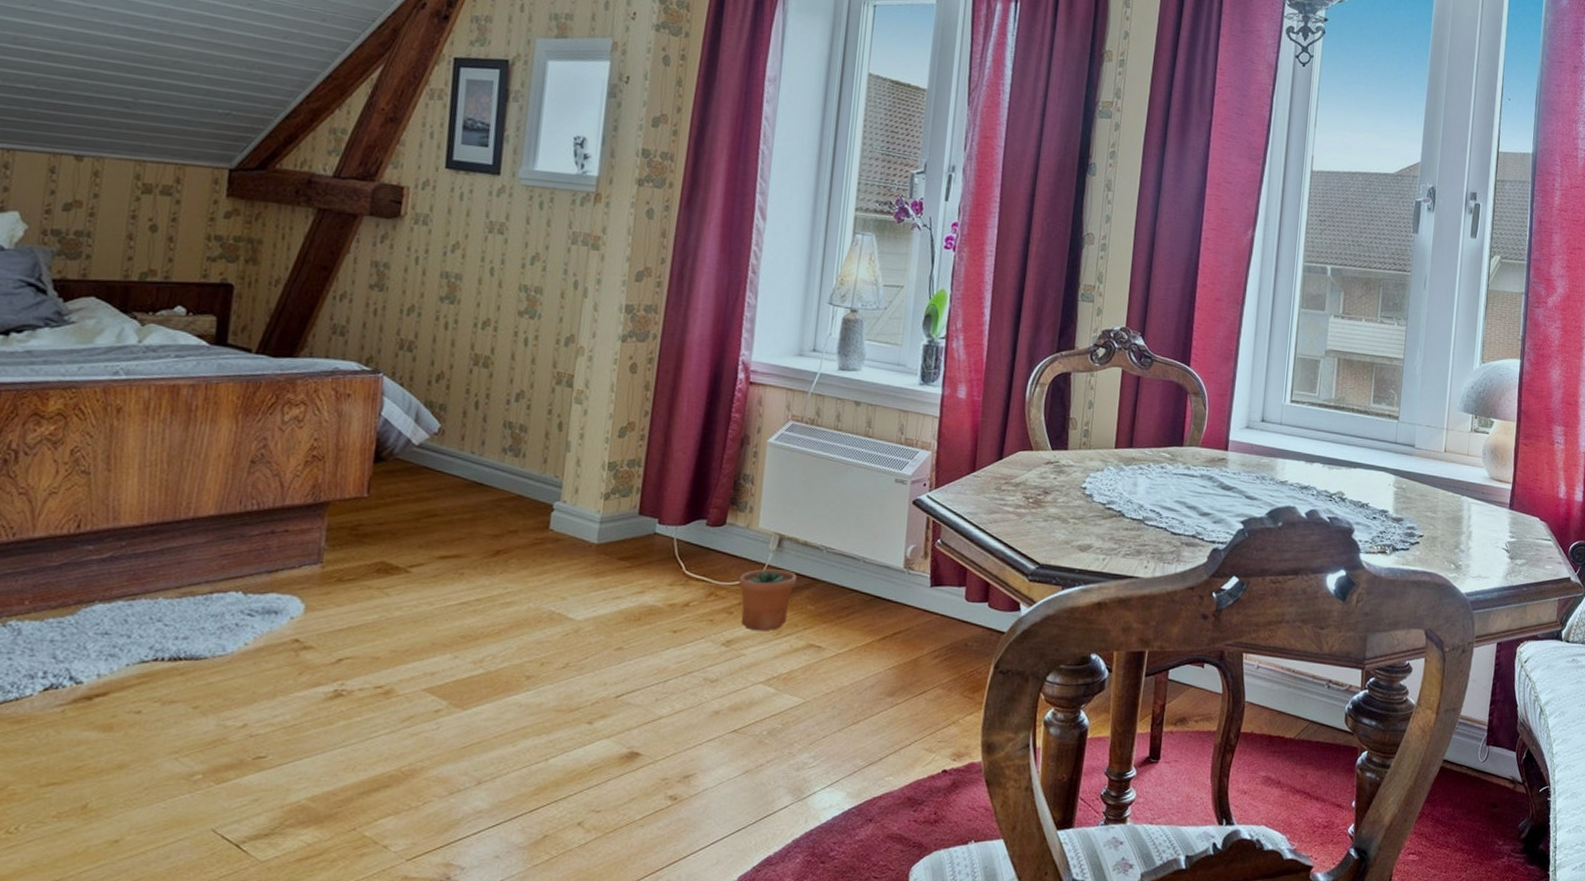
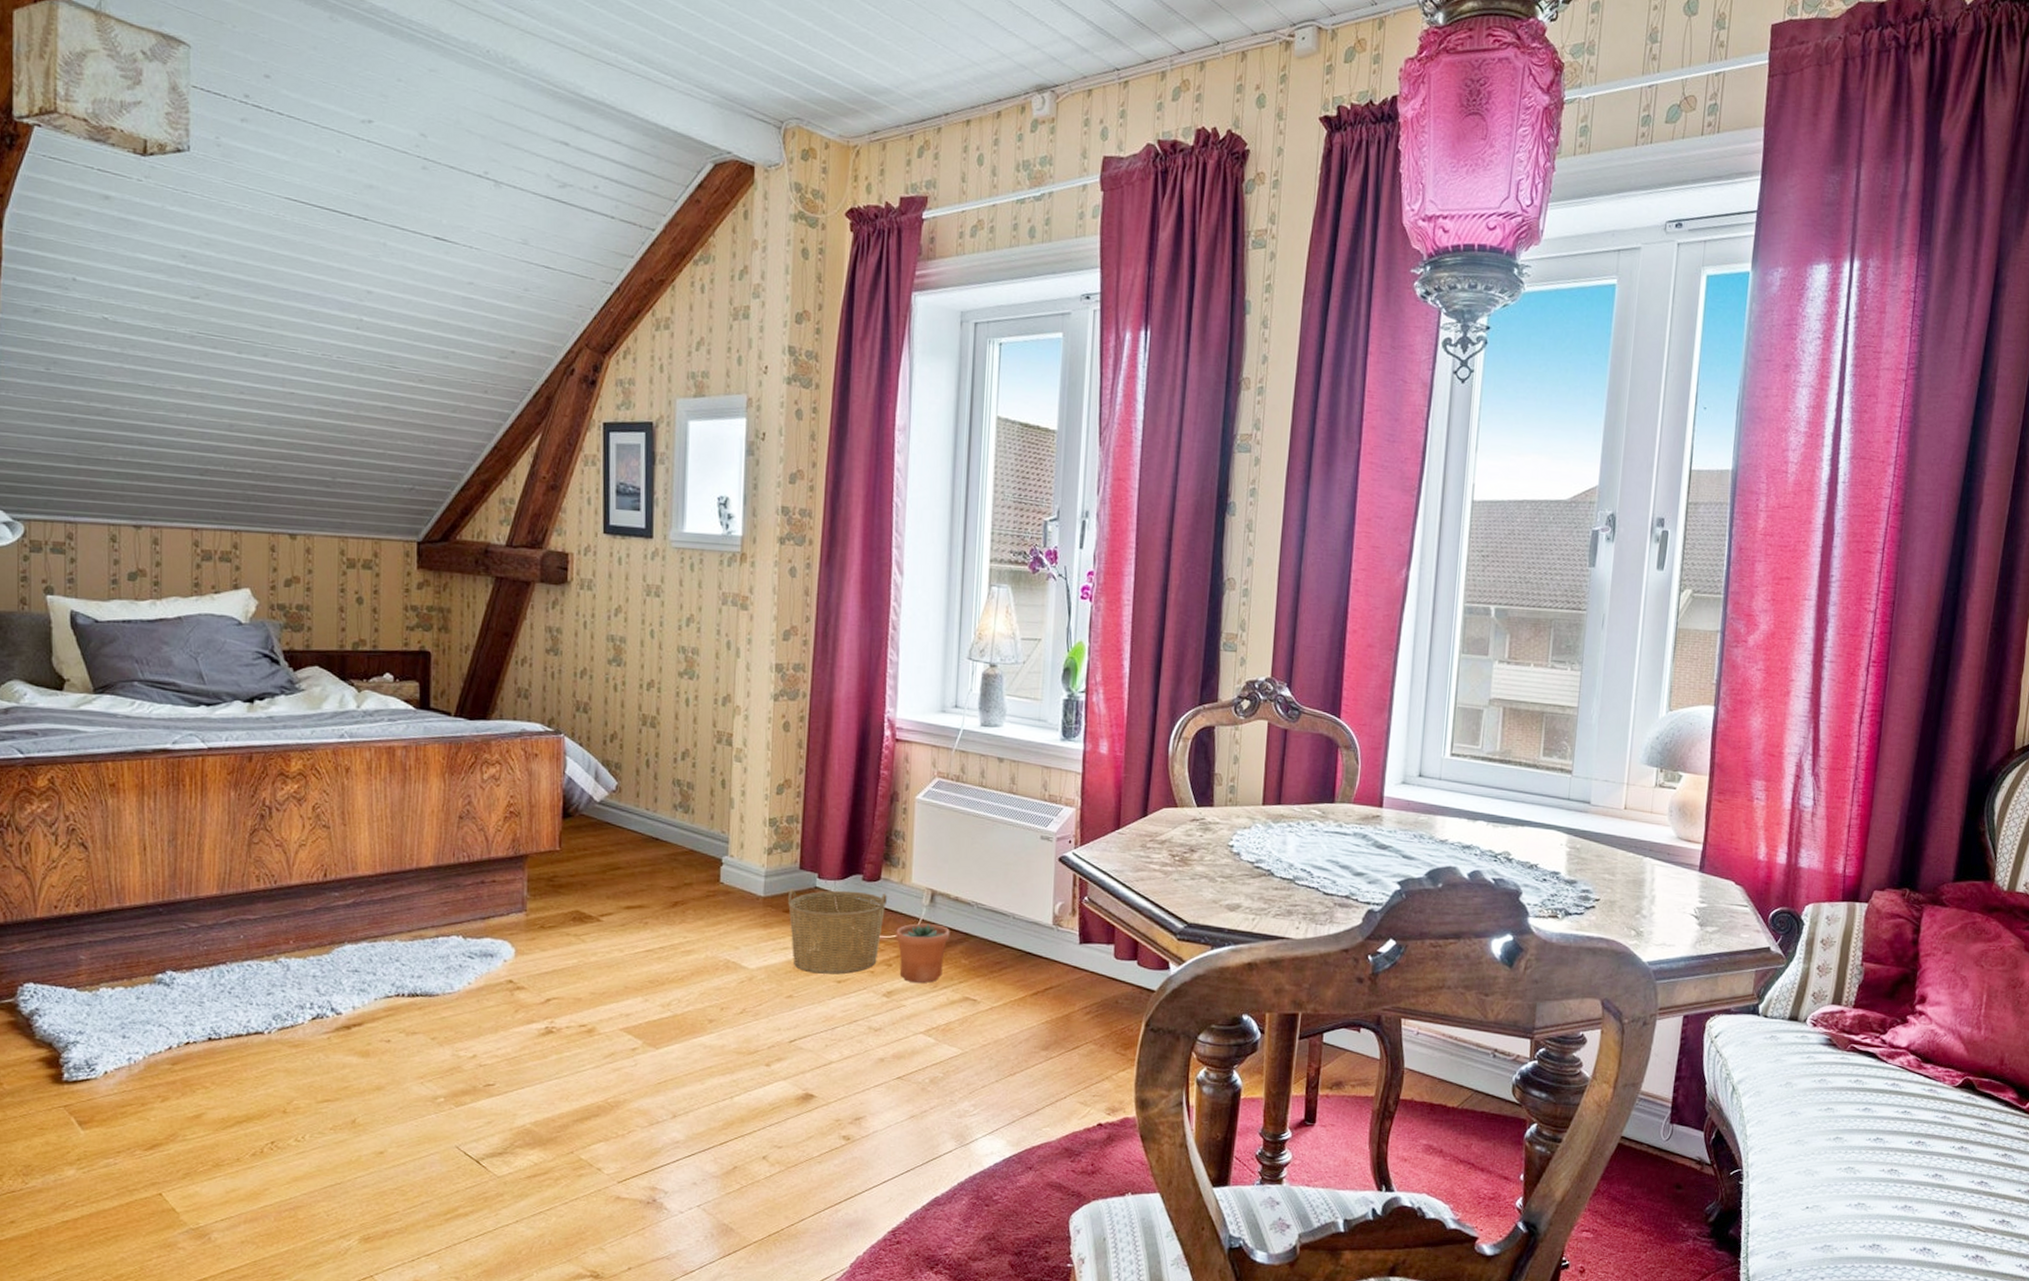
basket: none [622,535,732,624] -> present [787,889,887,974]

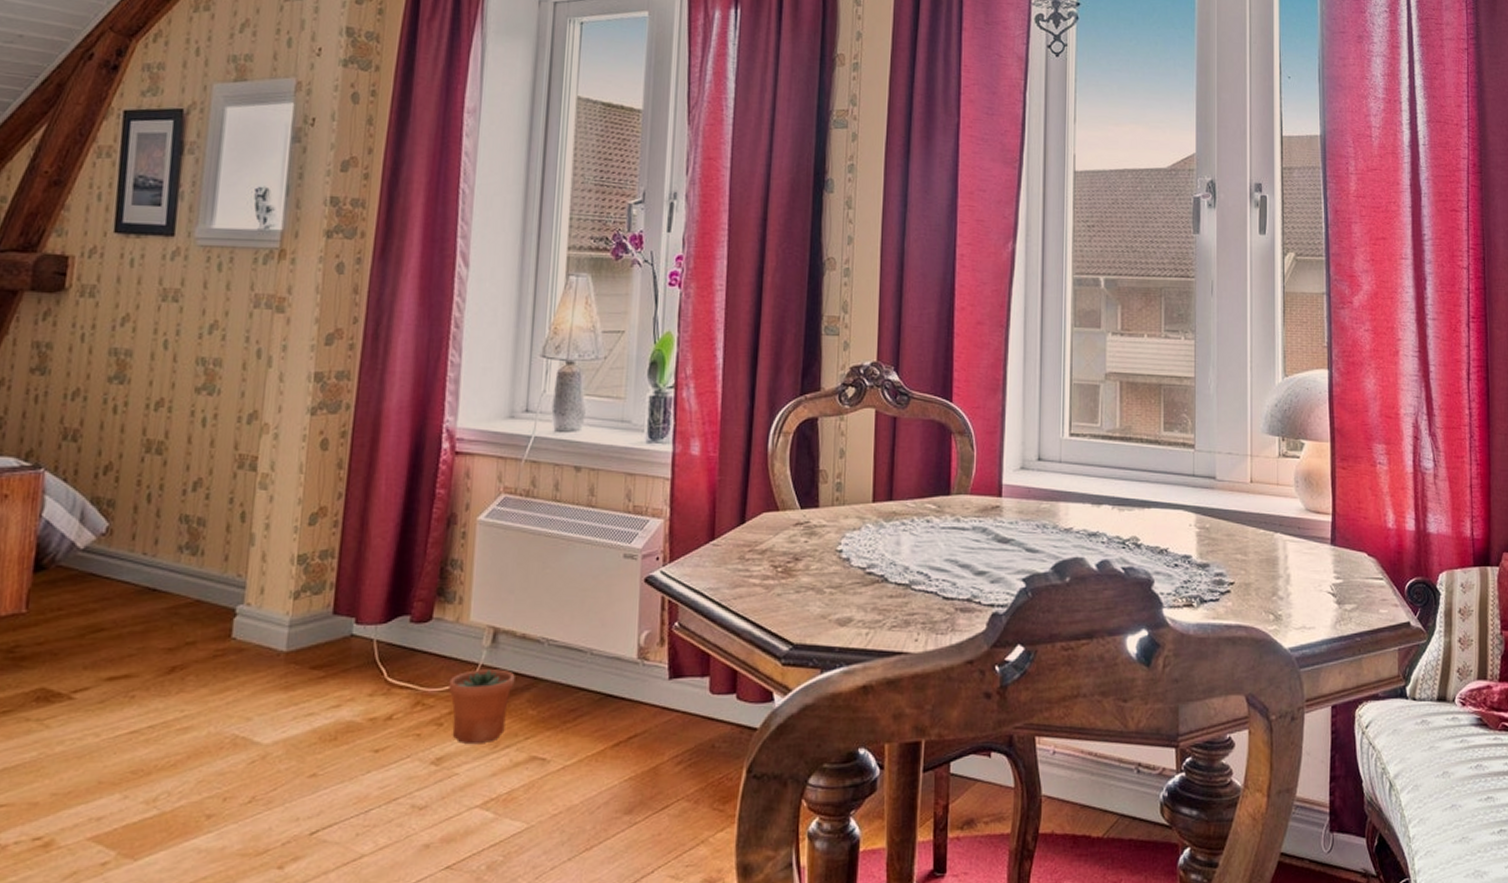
basket: present [787,889,887,974] -> none [315,635,440,743]

